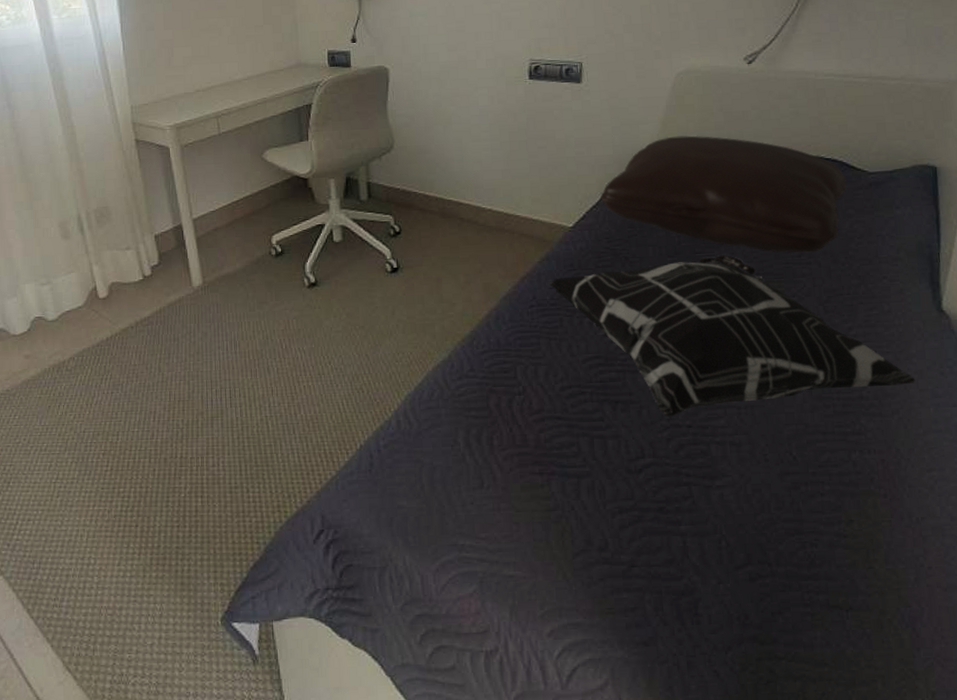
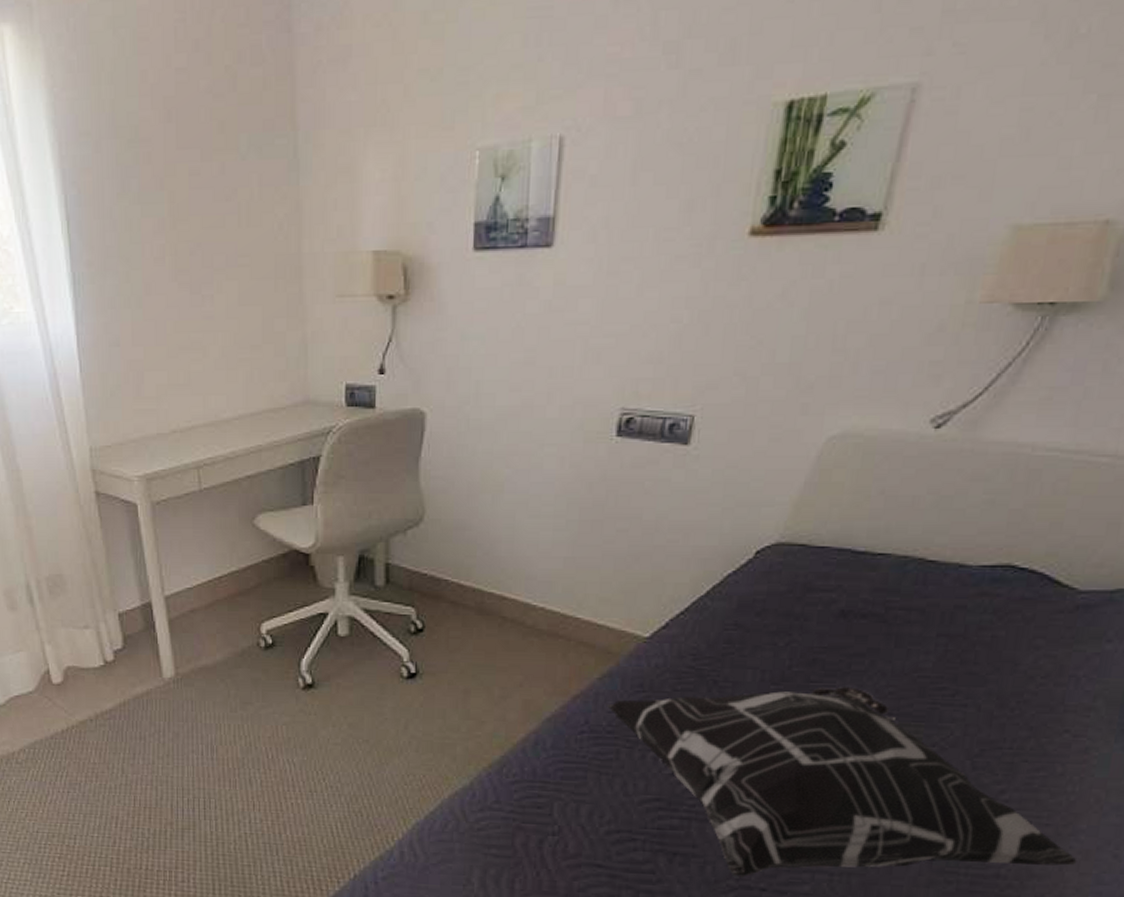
pillow: present [600,135,847,253] -> none [692,525,1044,692]

